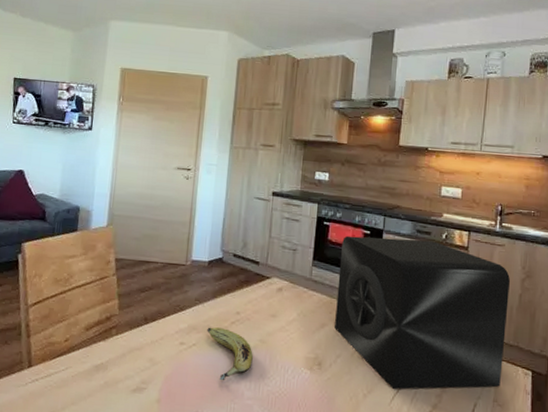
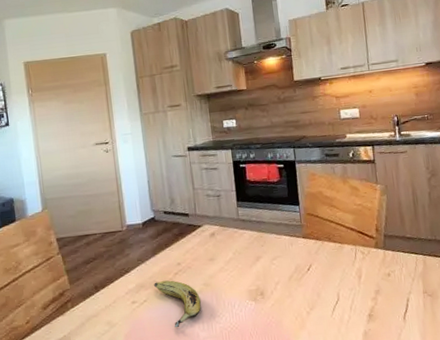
speaker: present [335,235,510,390] -> none [260,161,427,301]

